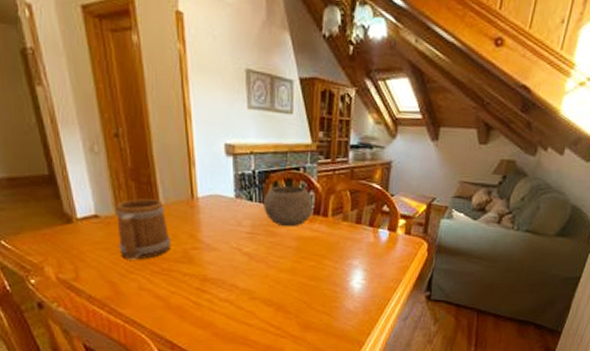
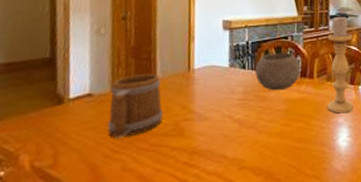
candle holder: none [341,145,376,256] -> present [327,15,353,114]

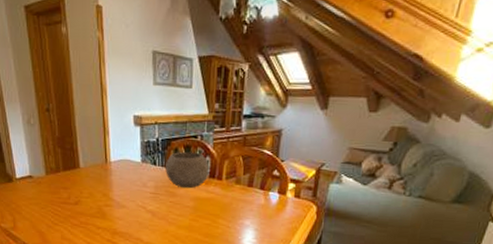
mug: present [106,74,164,138] -> none [46,162,89,214]
candle holder: present [327,15,353,114] -> none [234,115,267,217]

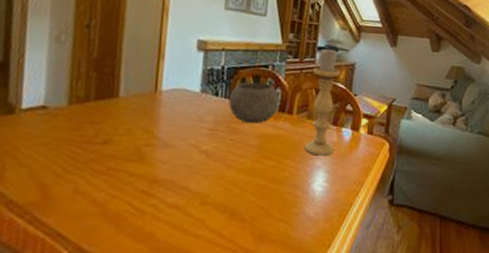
candle holder: none [234,115,267,217] -> present [304,47,341,156]

